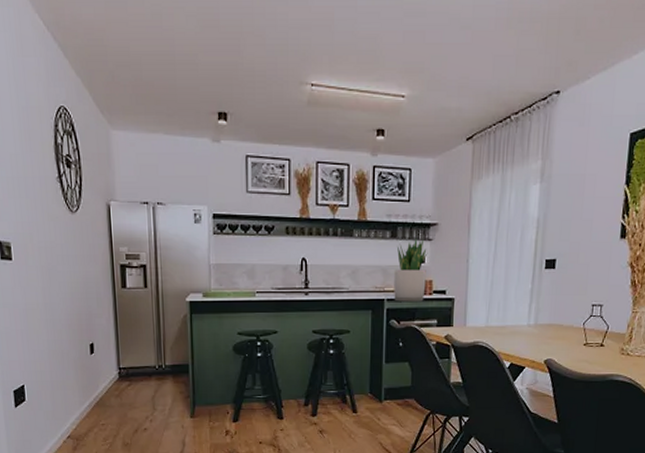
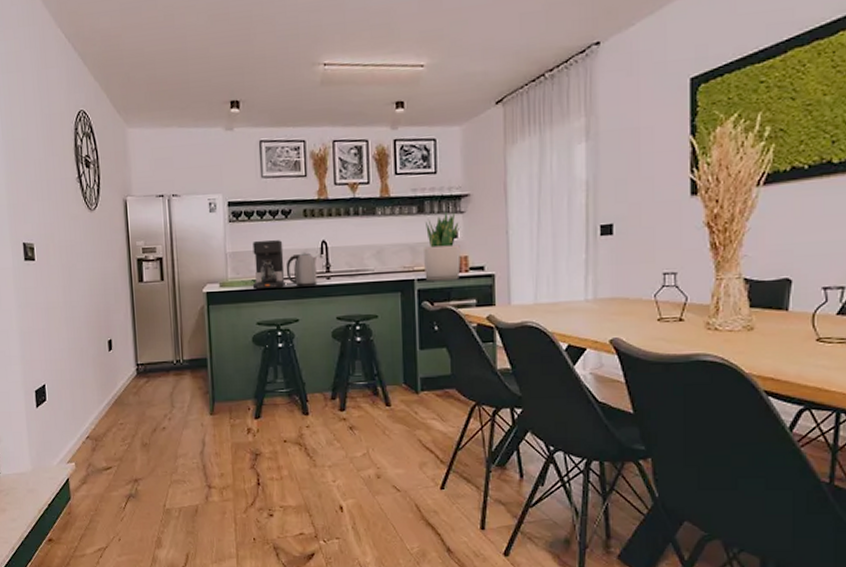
coffee maker: none [234,254,266,302] -> present [252,240,285,289]
kettle: none [267,268,296,301] -> present [286,252,318,287]

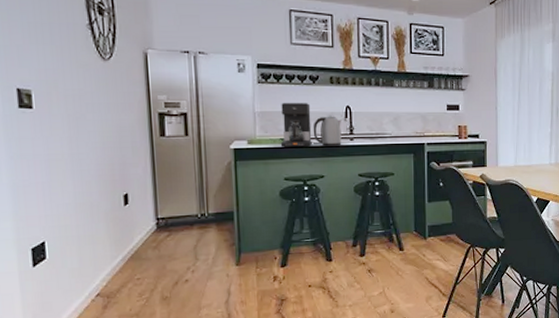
planter: present [424,211,461,281] -> none [433,88,462,145]

